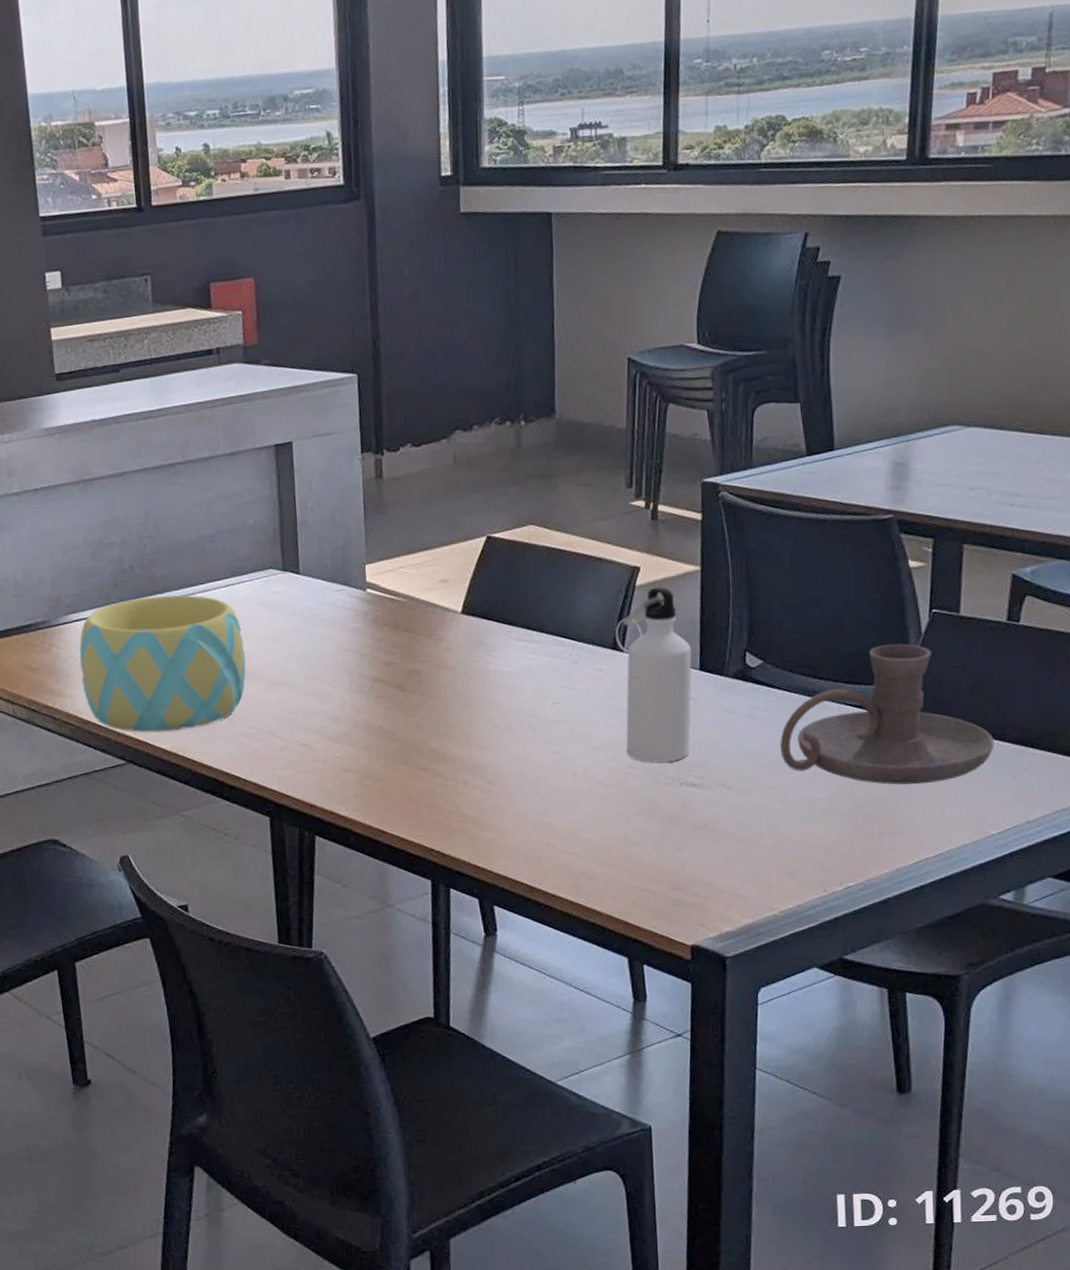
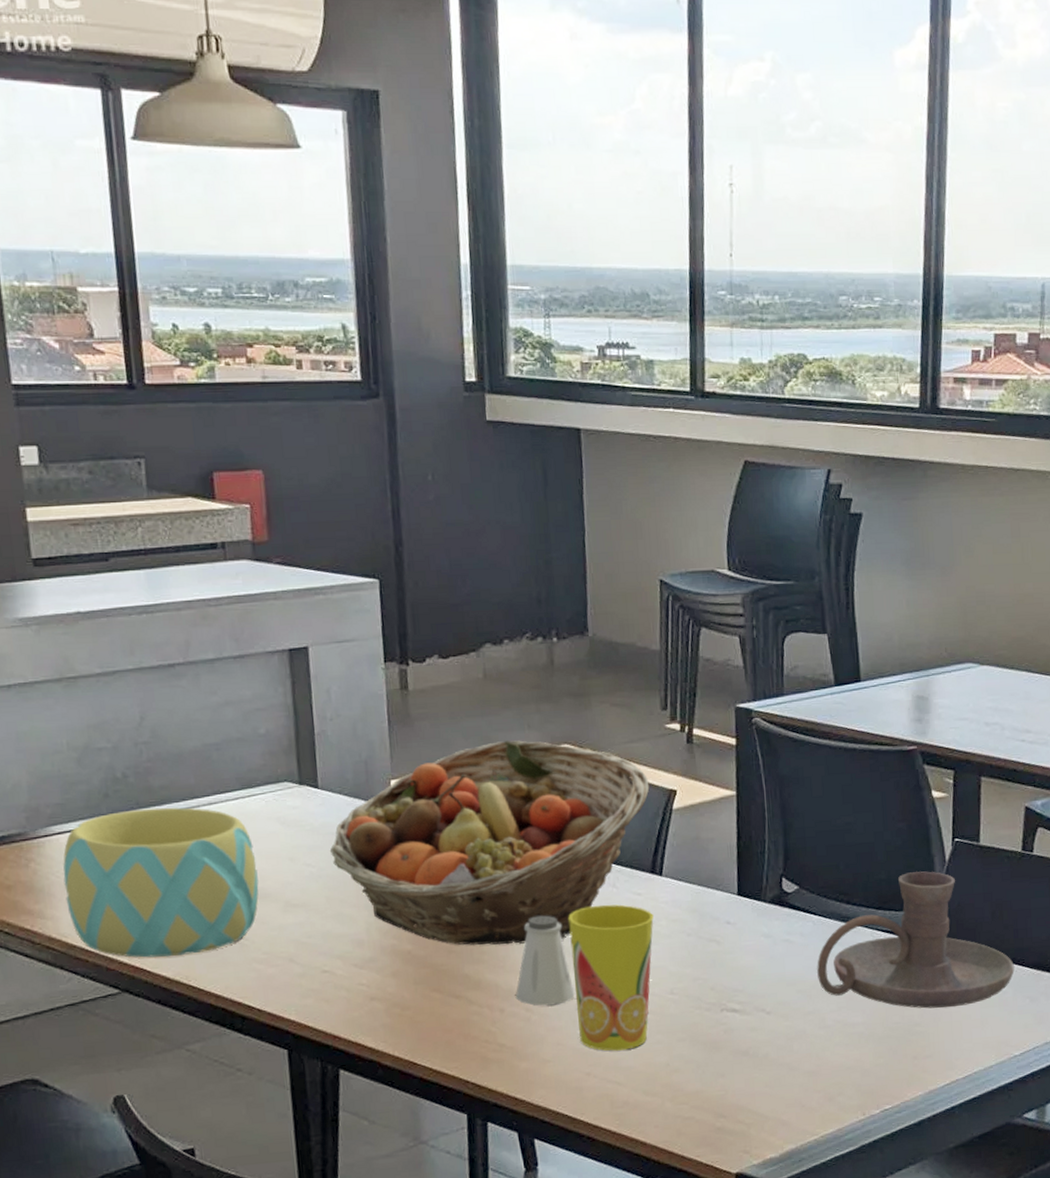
fruit basket: none [309,522,613,721] -> present [329,740,650,945]
saltshaker: none [478,691,536,779] -> present [515,915,575,1006]
cup: none [531,680,614,823] -> present [568,904,654,1051]
water bottle: present [615,587,692,763] -> none [653,810,730,989]

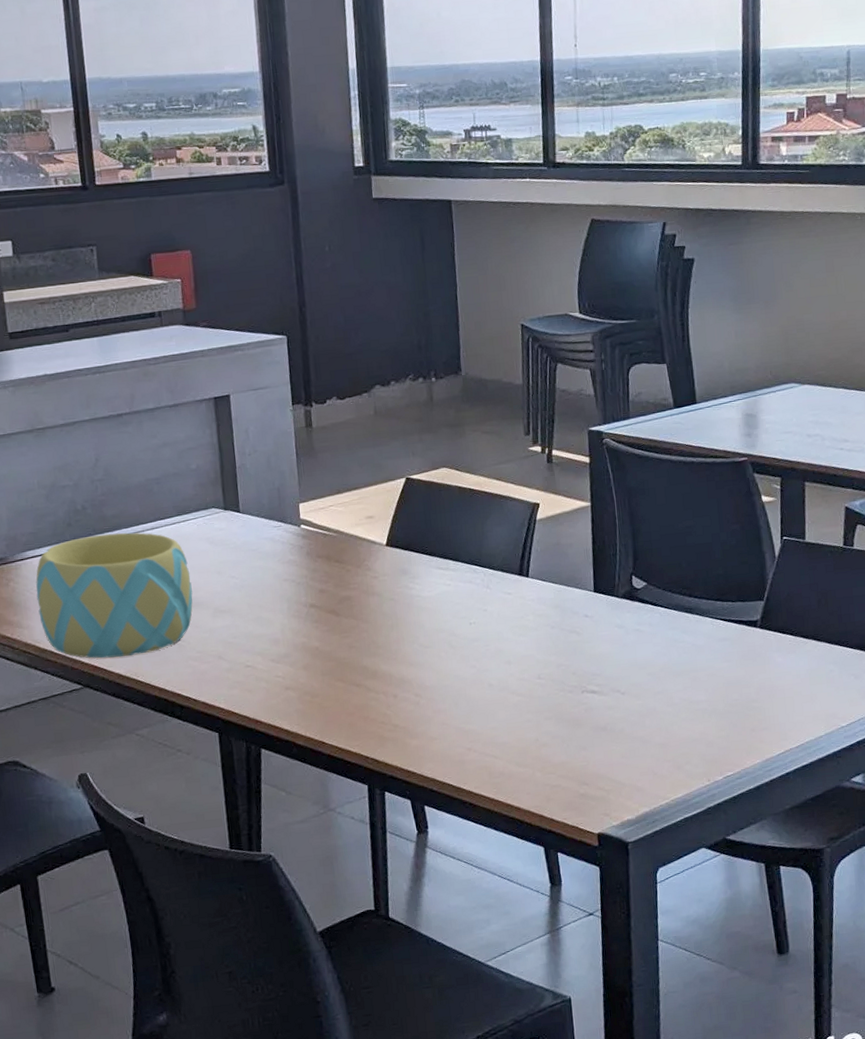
fruit basket: present [329,740,650,945] -> none [250,466,517,641]
saltshaker: present [515,915,575,1006] -> none [406,614,457,692]
cup: present [568,904,654,1051] -> none [450,603,522,729]
candle holder: present [817,871,1015,1009] -> none [664,566,840,687]

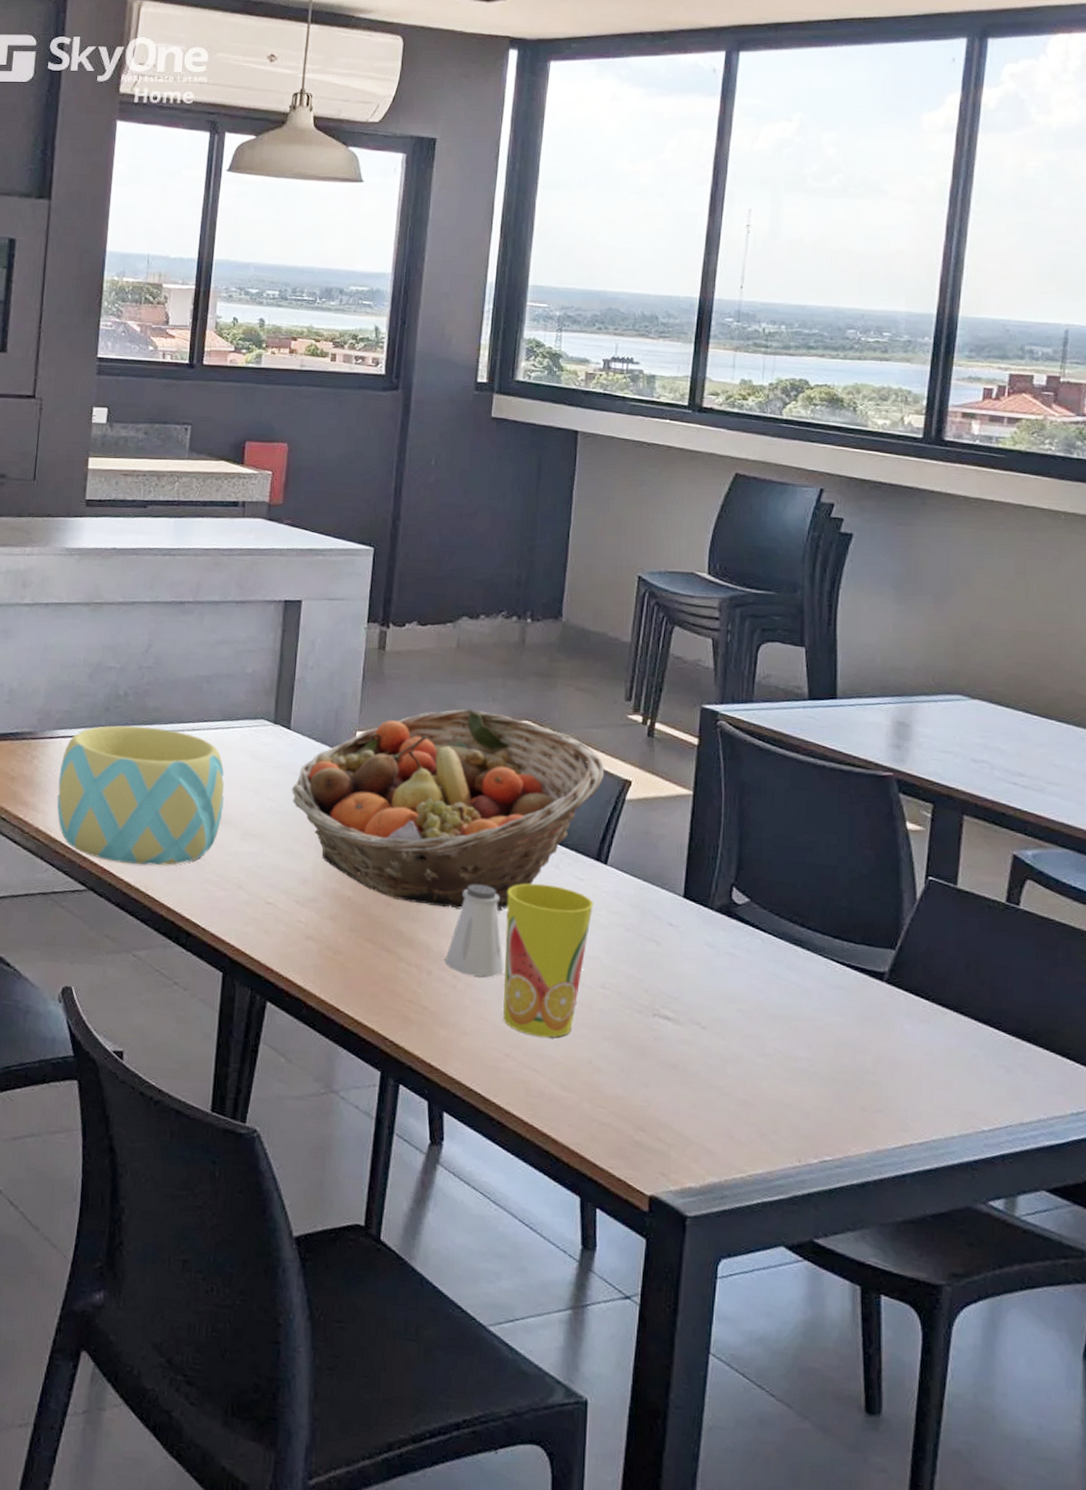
fruit basket: none [250,466,517,641] -> present [291,709,605,912]
saltshaker: none [406,614,457,692] -> present [444,884,504,978]
cup: none [450,603,522,729] -> present [503,883,593,1038]

